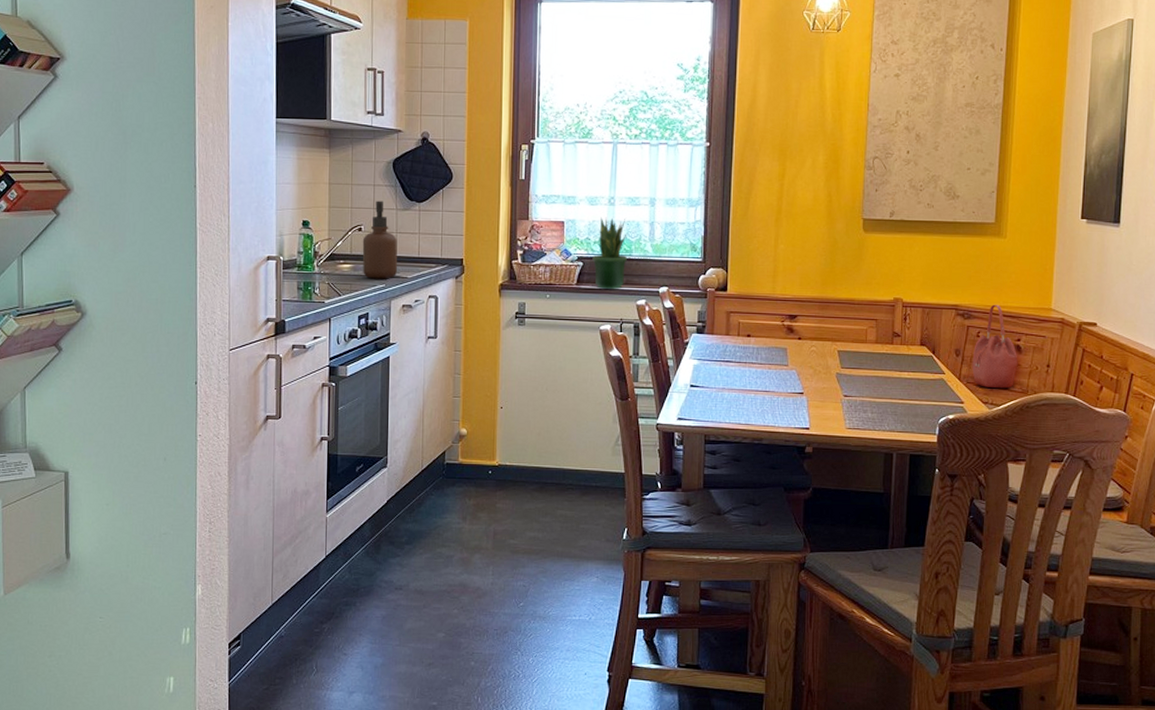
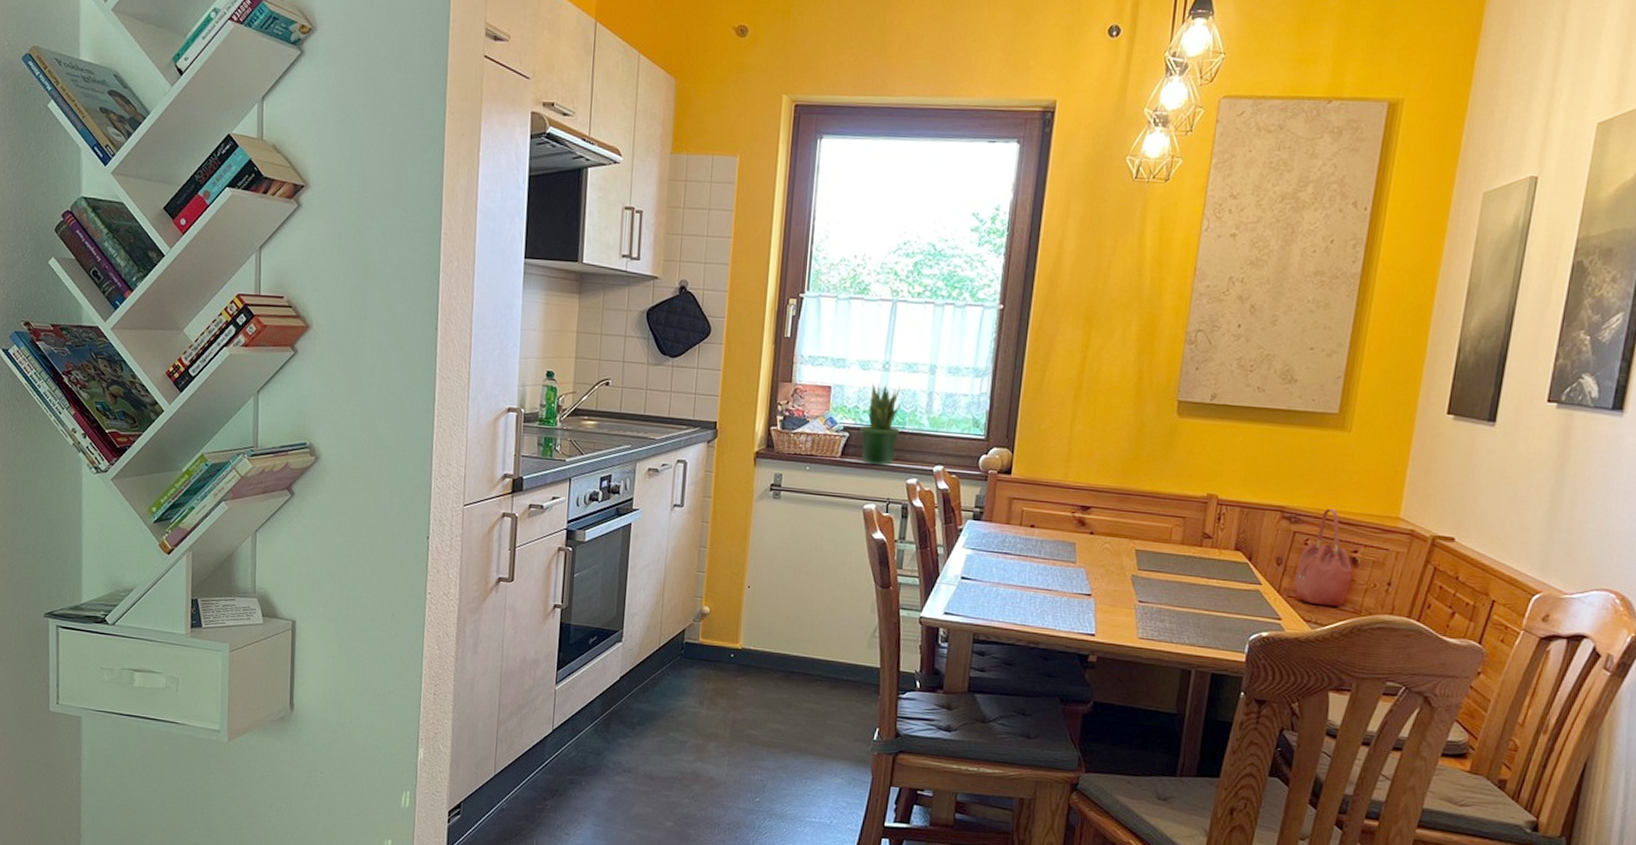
soap dispenser: present [362,200,398,279] -> none [608,353,647,440]

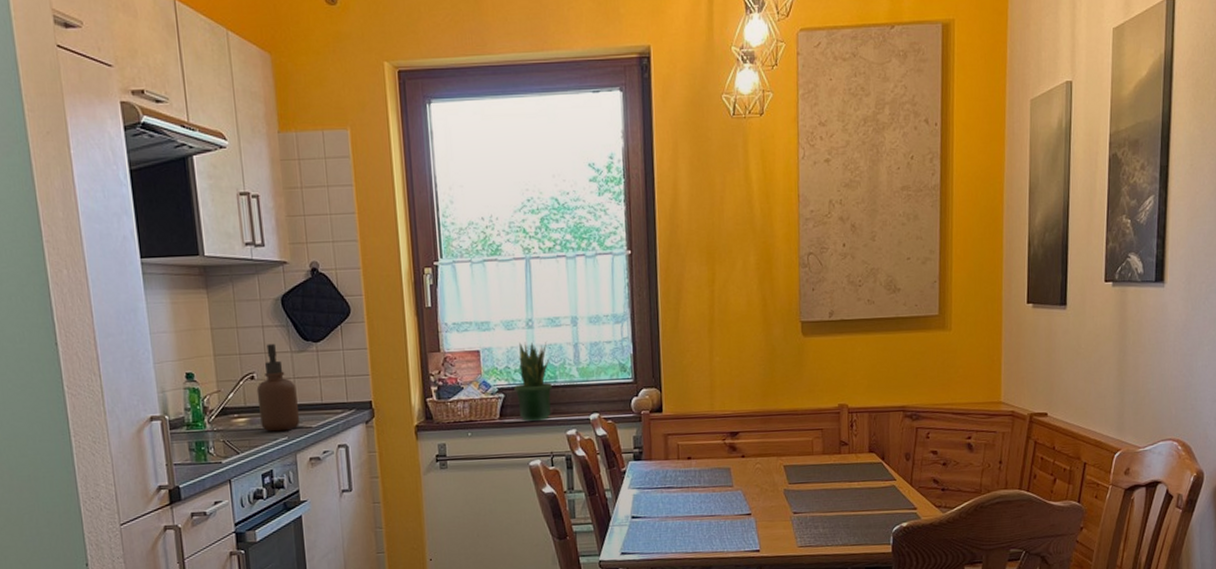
soap dispenser: none [608,353,647,440] -> present [256,343,301,432]
handbag: present [1295,508,1353,607] -> none [923,402,970,491]

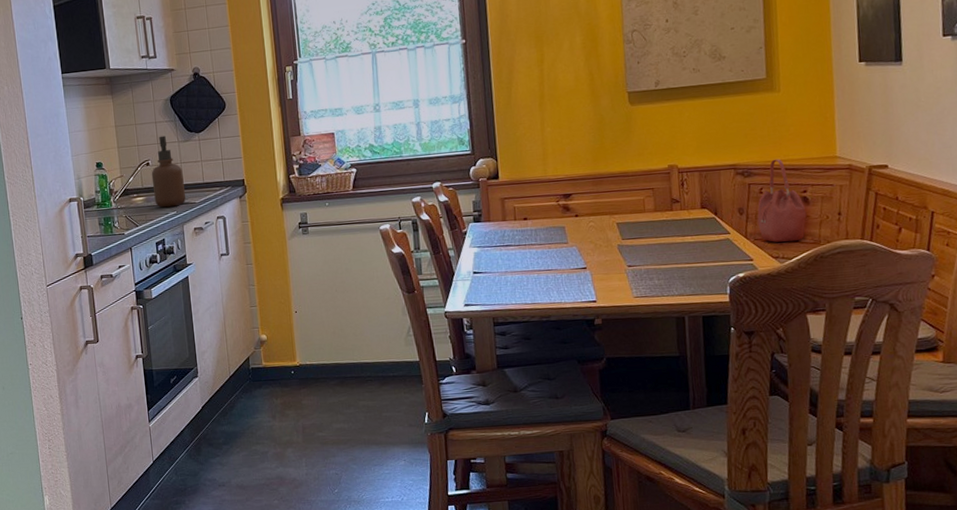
planter: present [514,342,552,421] -> none [365,123,398,191]
handbag: none [923,402,970,491] -> present [757,159,807,243]

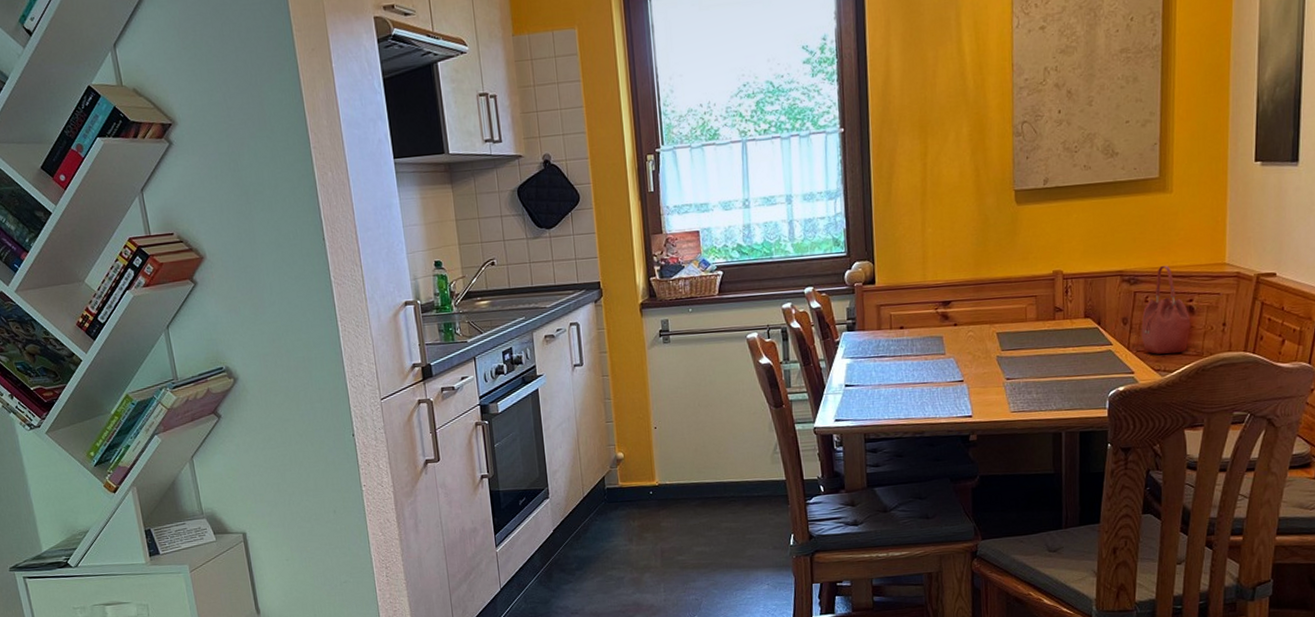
soap dispenser: present [151,135,186,208] -> none [496,231,536,313]

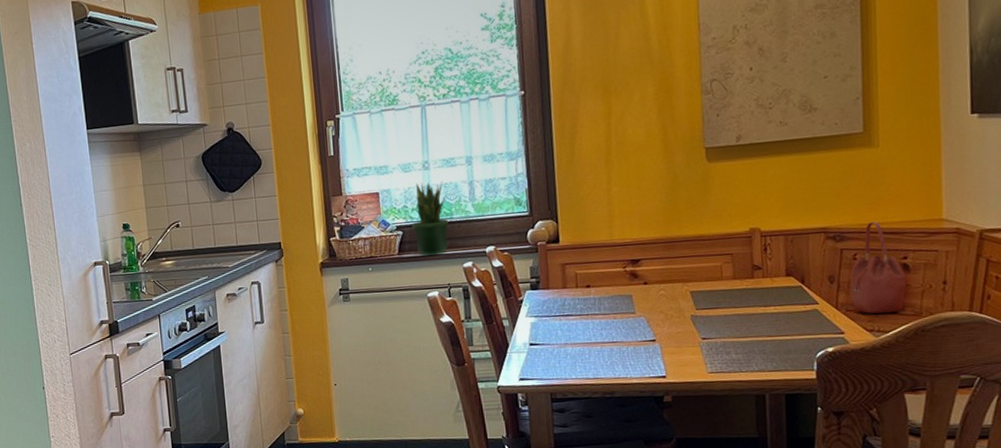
planter: none [732,220,768,296] -> present [412,181,448,256]

